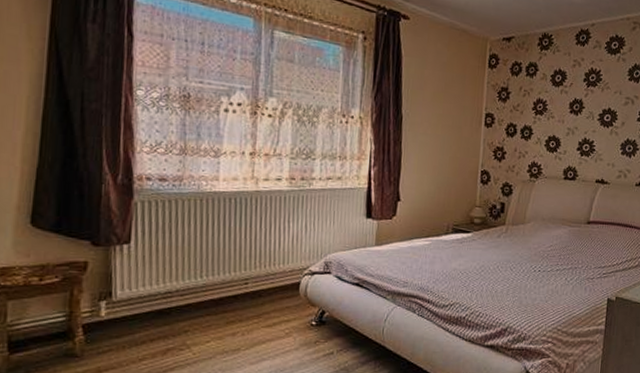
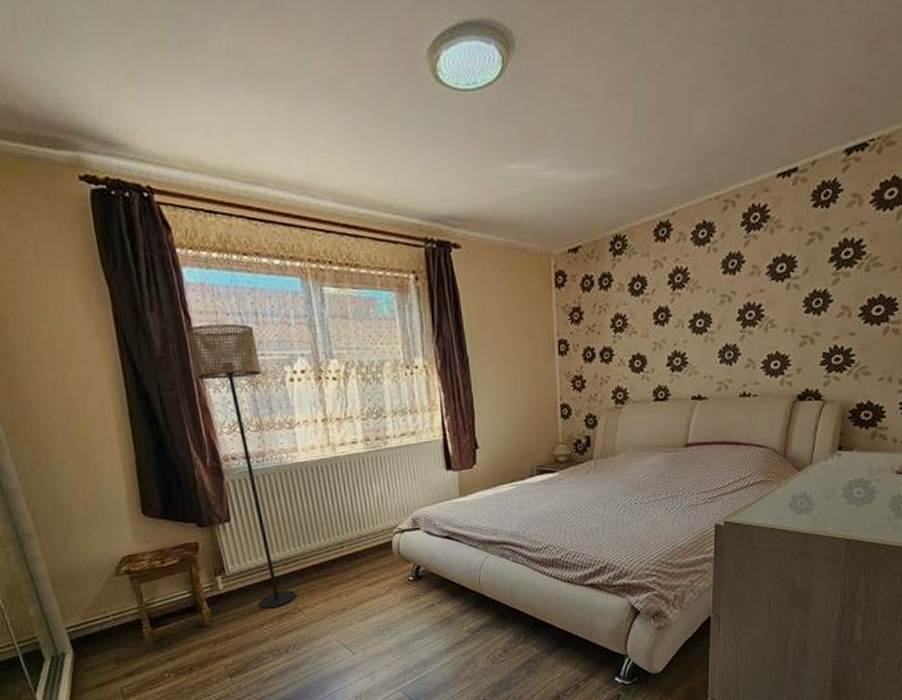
floor lamp: none [126,44,198,342] -> present [186,323,296,609]

